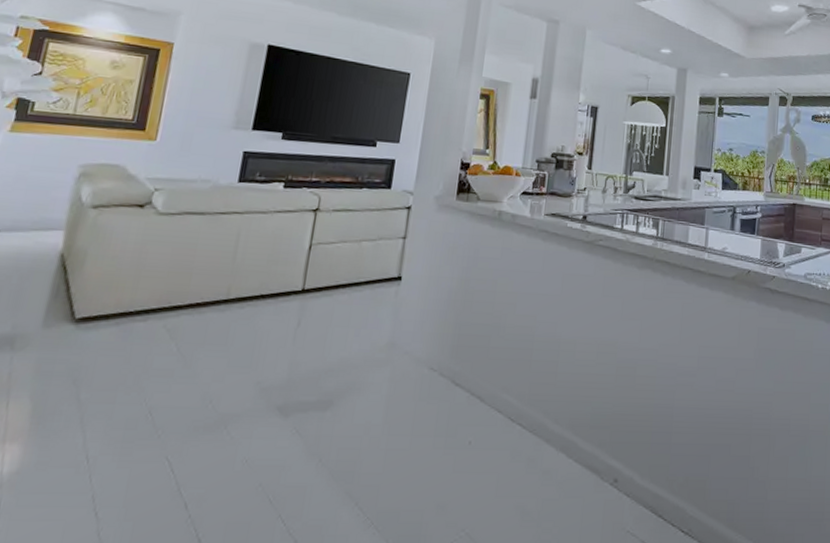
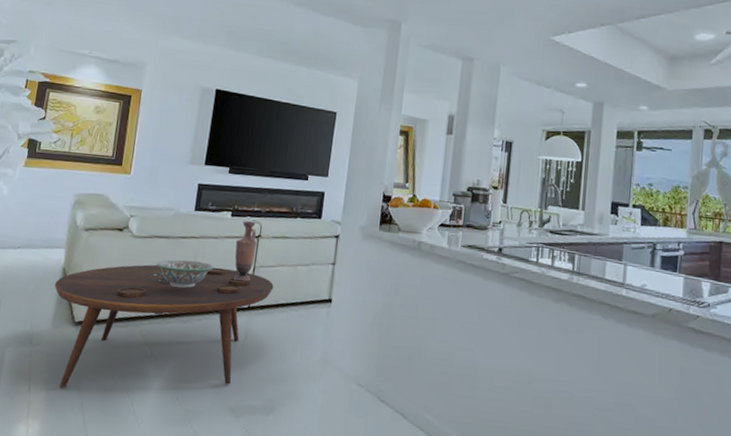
coffee table: none [47,245,334,401] -> present [54,264,274,389]
decorative bowl: none [187,239,262,271] -> present [156,259,215,288]
vase: none [285,192,315,261] -> present [234,220,257,282]

